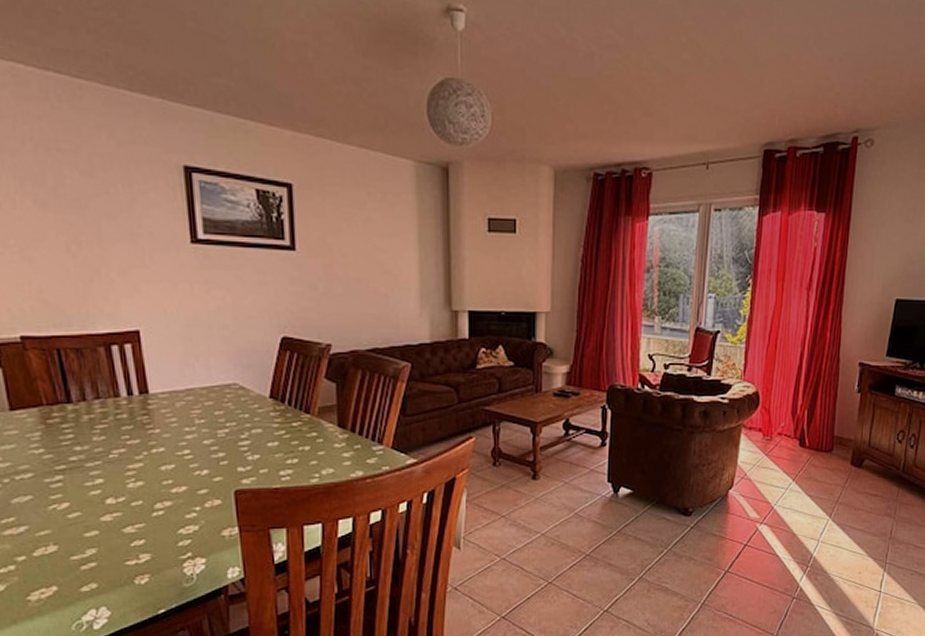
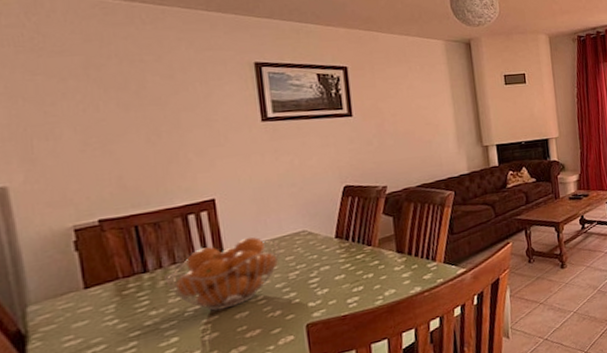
fruit basket: none [88,381,210,458] -> present [164,237,281,311]

